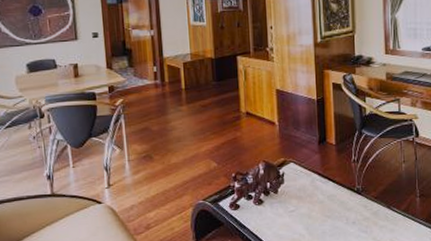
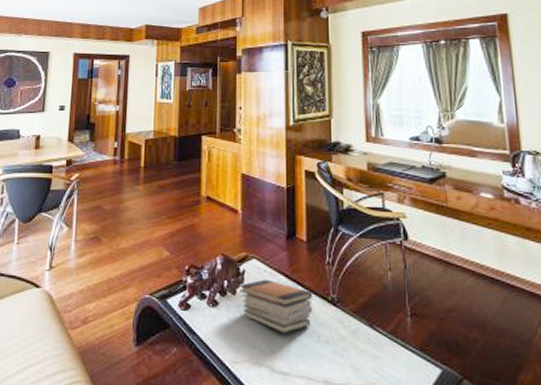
book stack: none [281,178,342,220] -> present [240,279,313,334]

